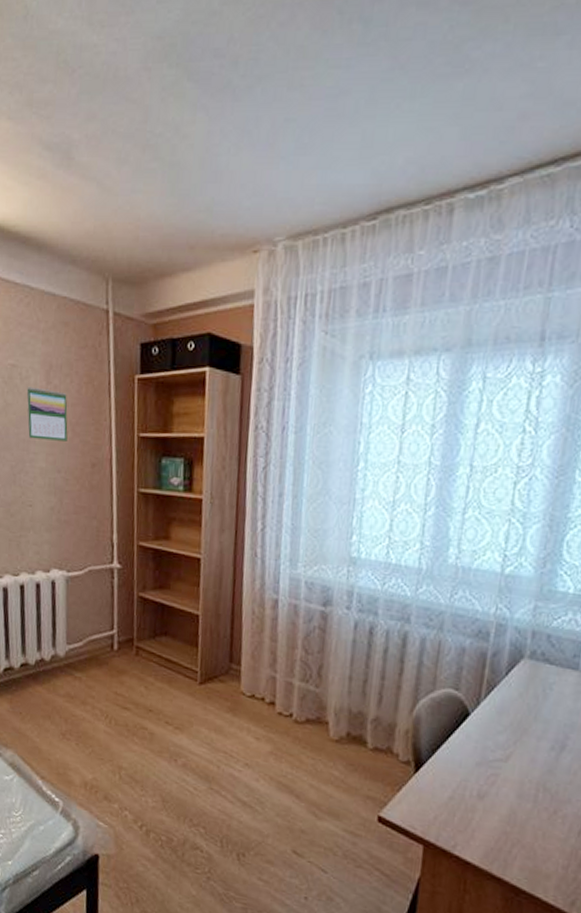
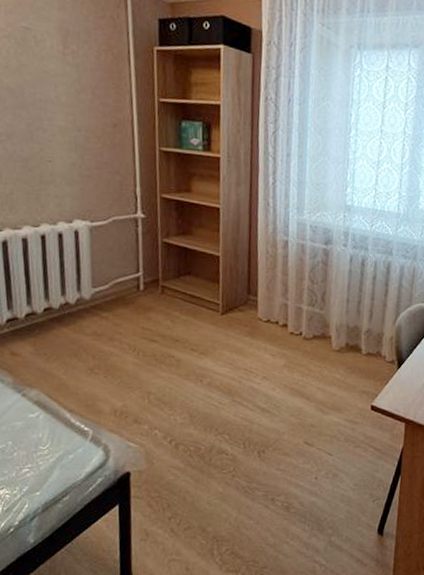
calendar: present [26,386,68,441] -> none [42,49,88,103]

